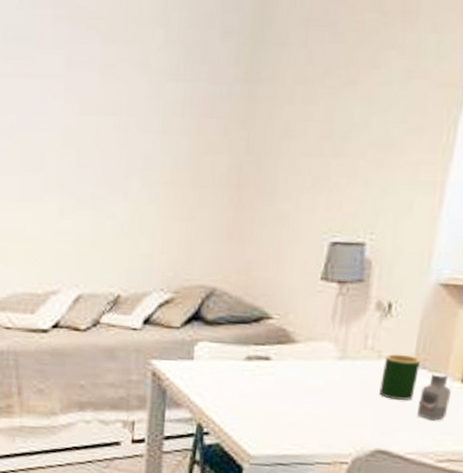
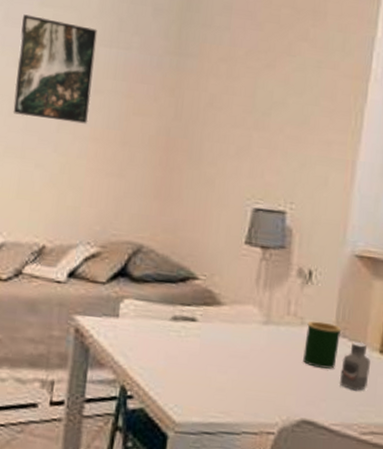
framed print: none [81,56,163,168] -> present [13,14,98,124]

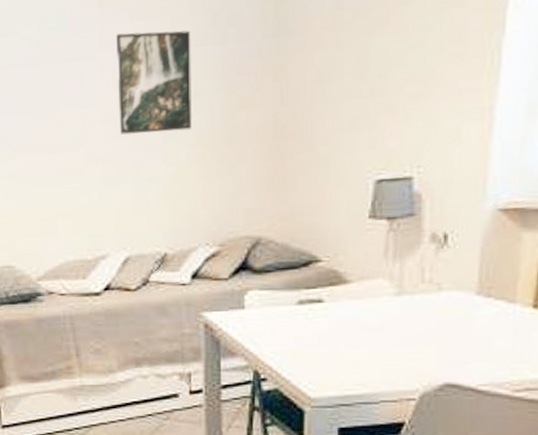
mug: present [303,321,342,369] -> none [443,284,486,332]
saltshaker: present [340,341,370,391] -> none [487,299,522,349]

